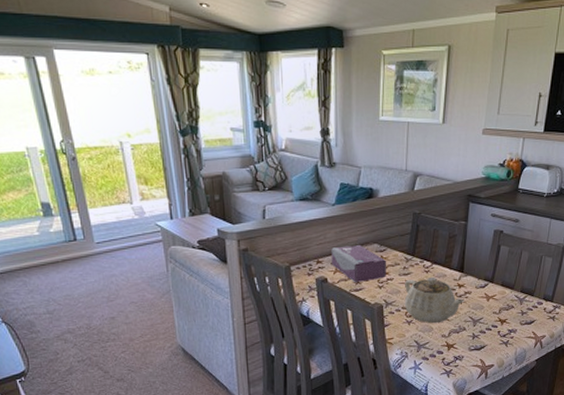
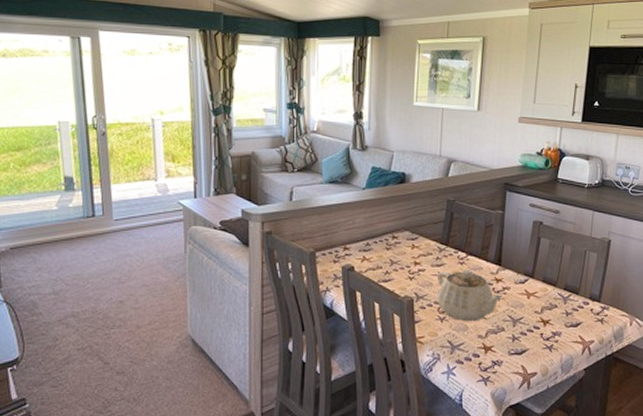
tissue box: present [331,245,387,282] -> none [360,232,419,272]

